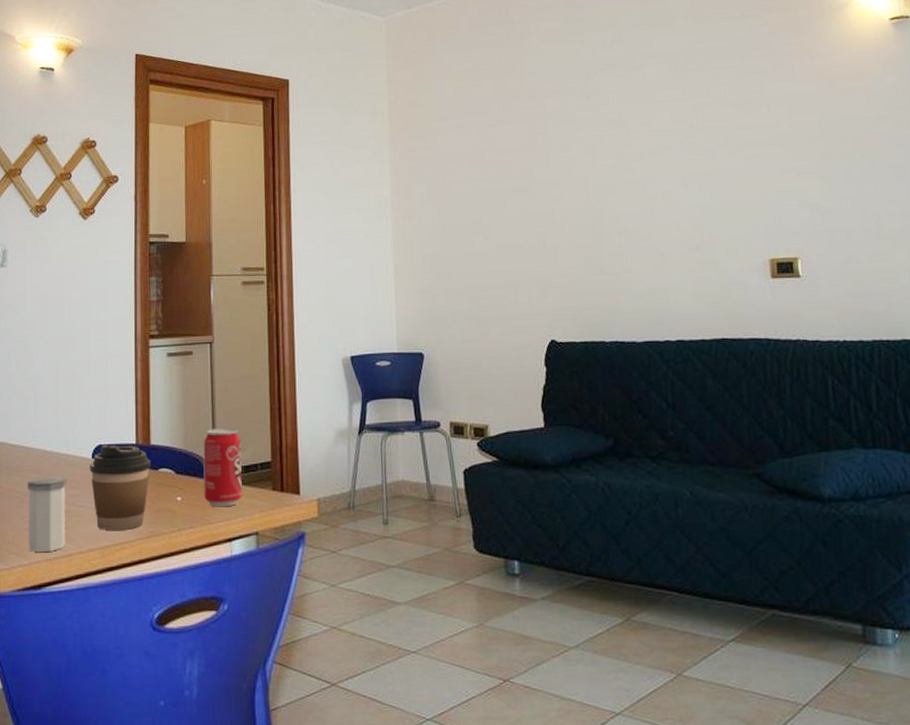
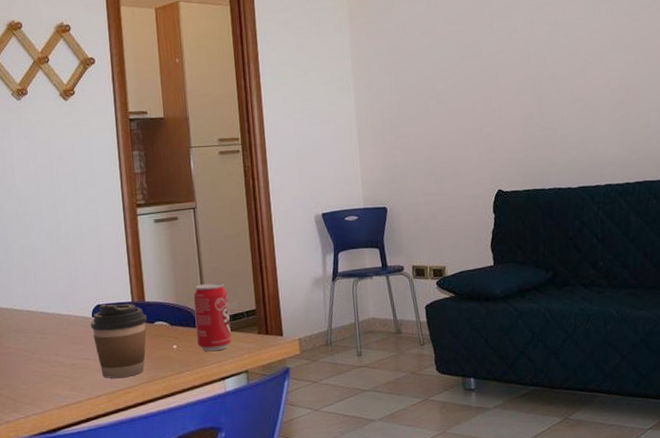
salt shaker: present [27,476,68,552] -> none [33,334,74,401]

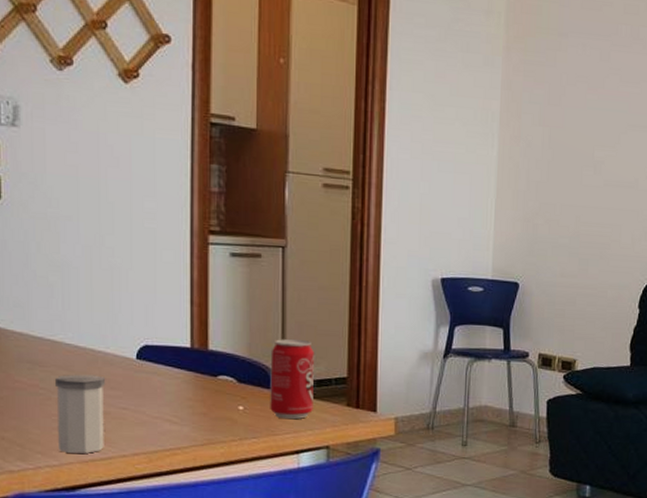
salt shaker: none [33,334,74,401] -> present [54,374,106,453]
coffee cup: present [90,303,147,378] -> none [134,345,209,436]

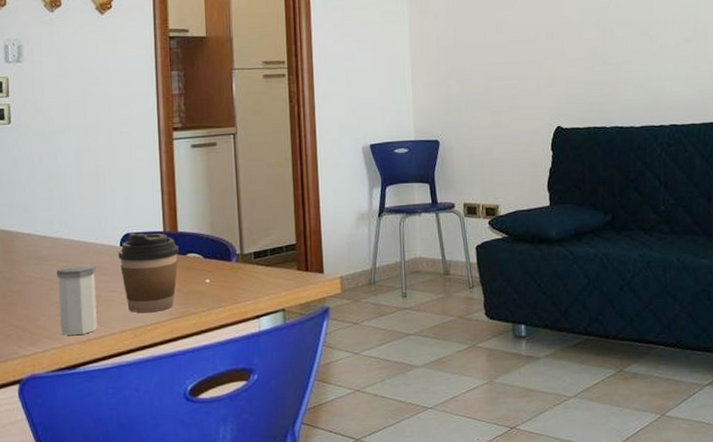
coffee cup: none [134,345,209,436] -> present [118,233,180,313]
beverage can: present [270,339,315,420] -> none [229,214,269,288]

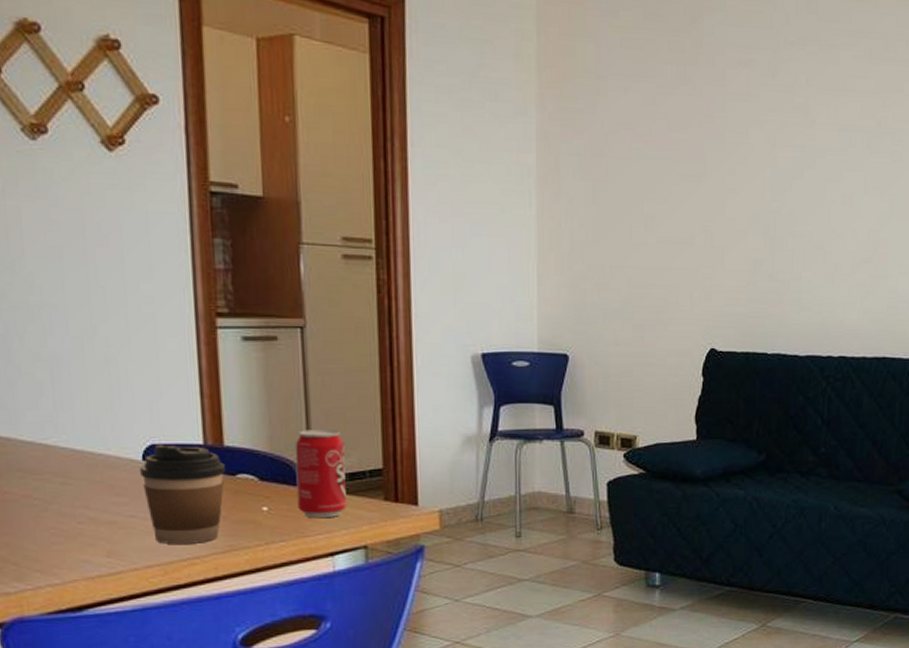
salt shaker: present [56,264,97,335] -> none [50,481,112,569]
beverage can: none [229,214,269,288] -> present [294,430,347,519]

